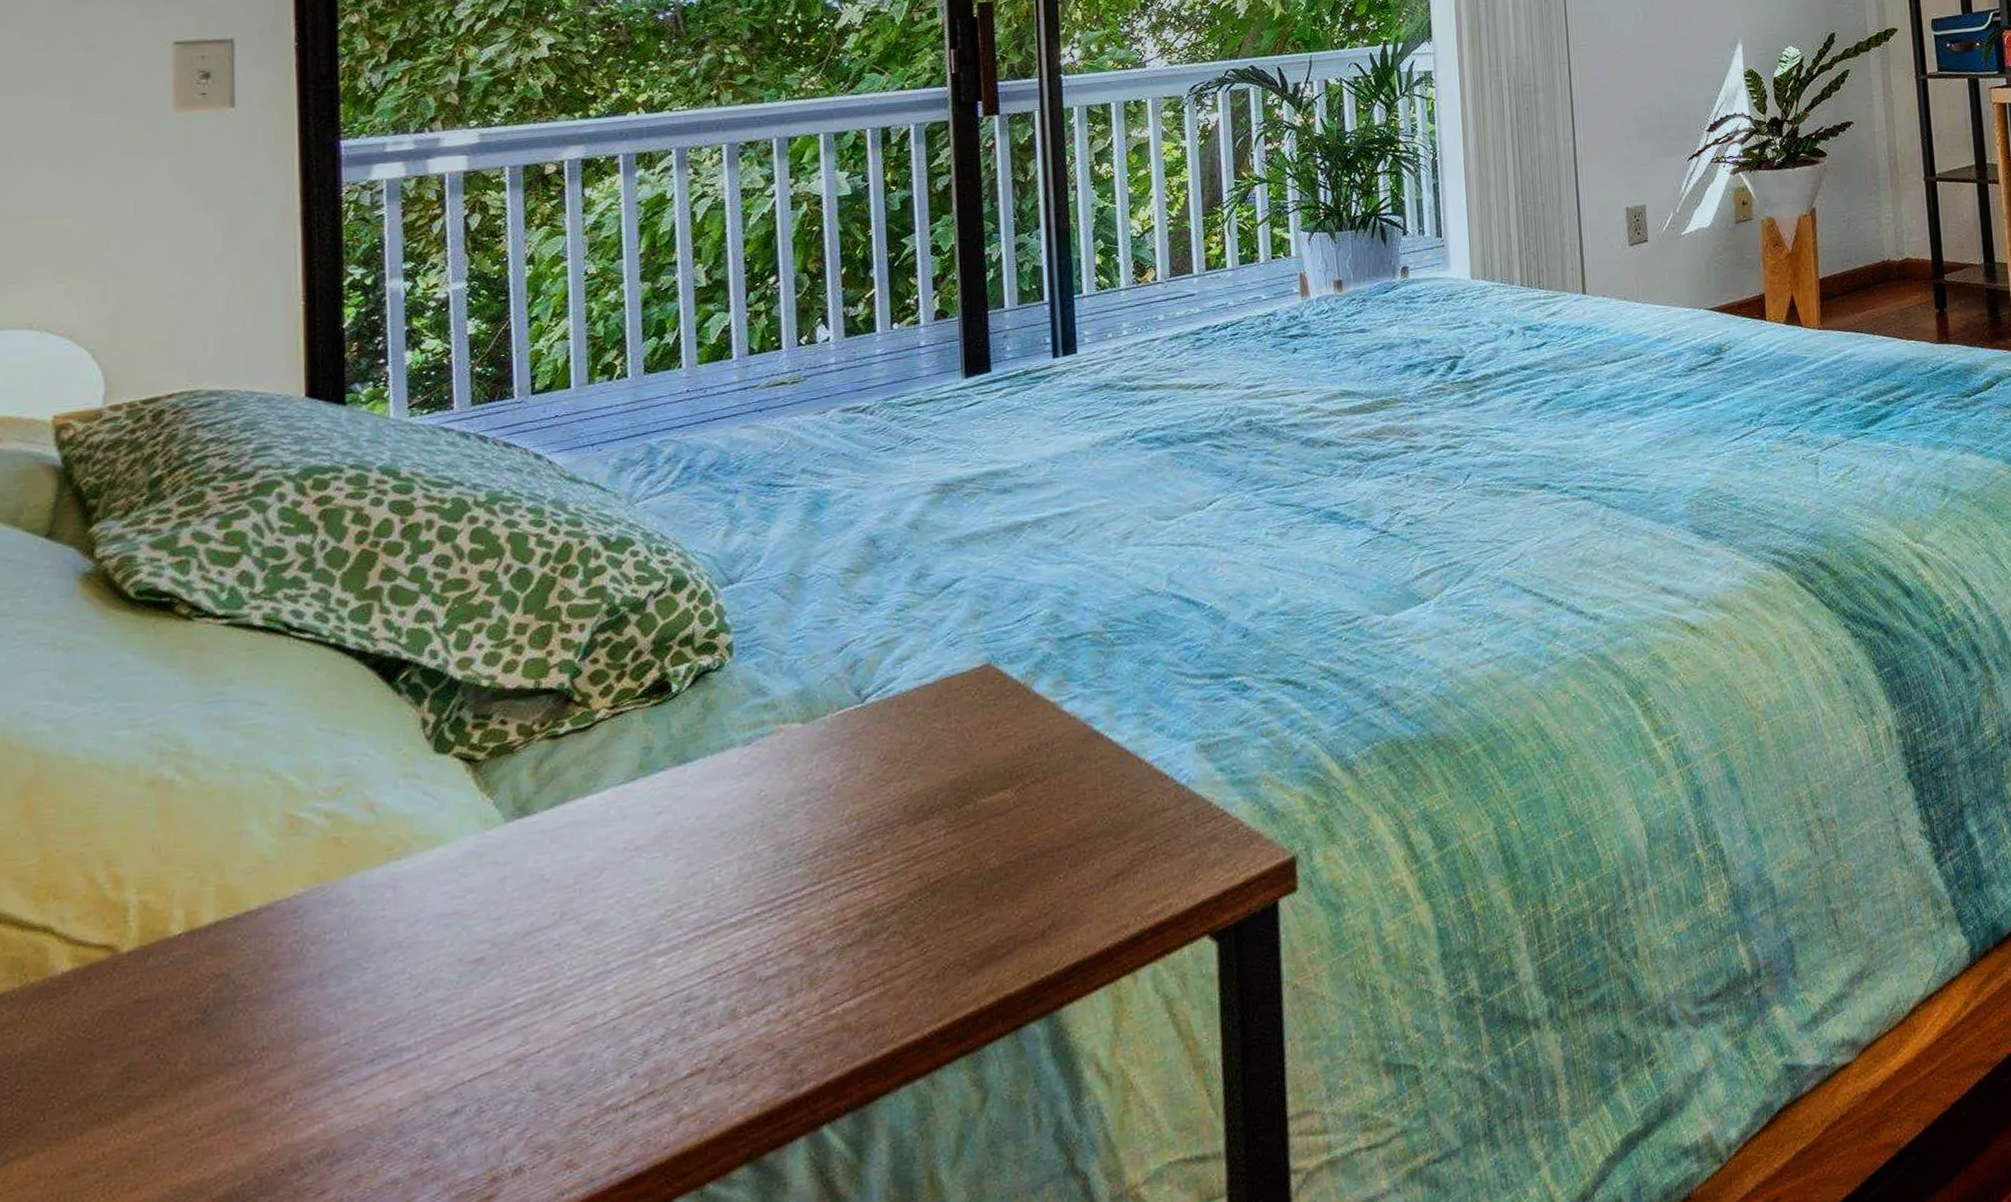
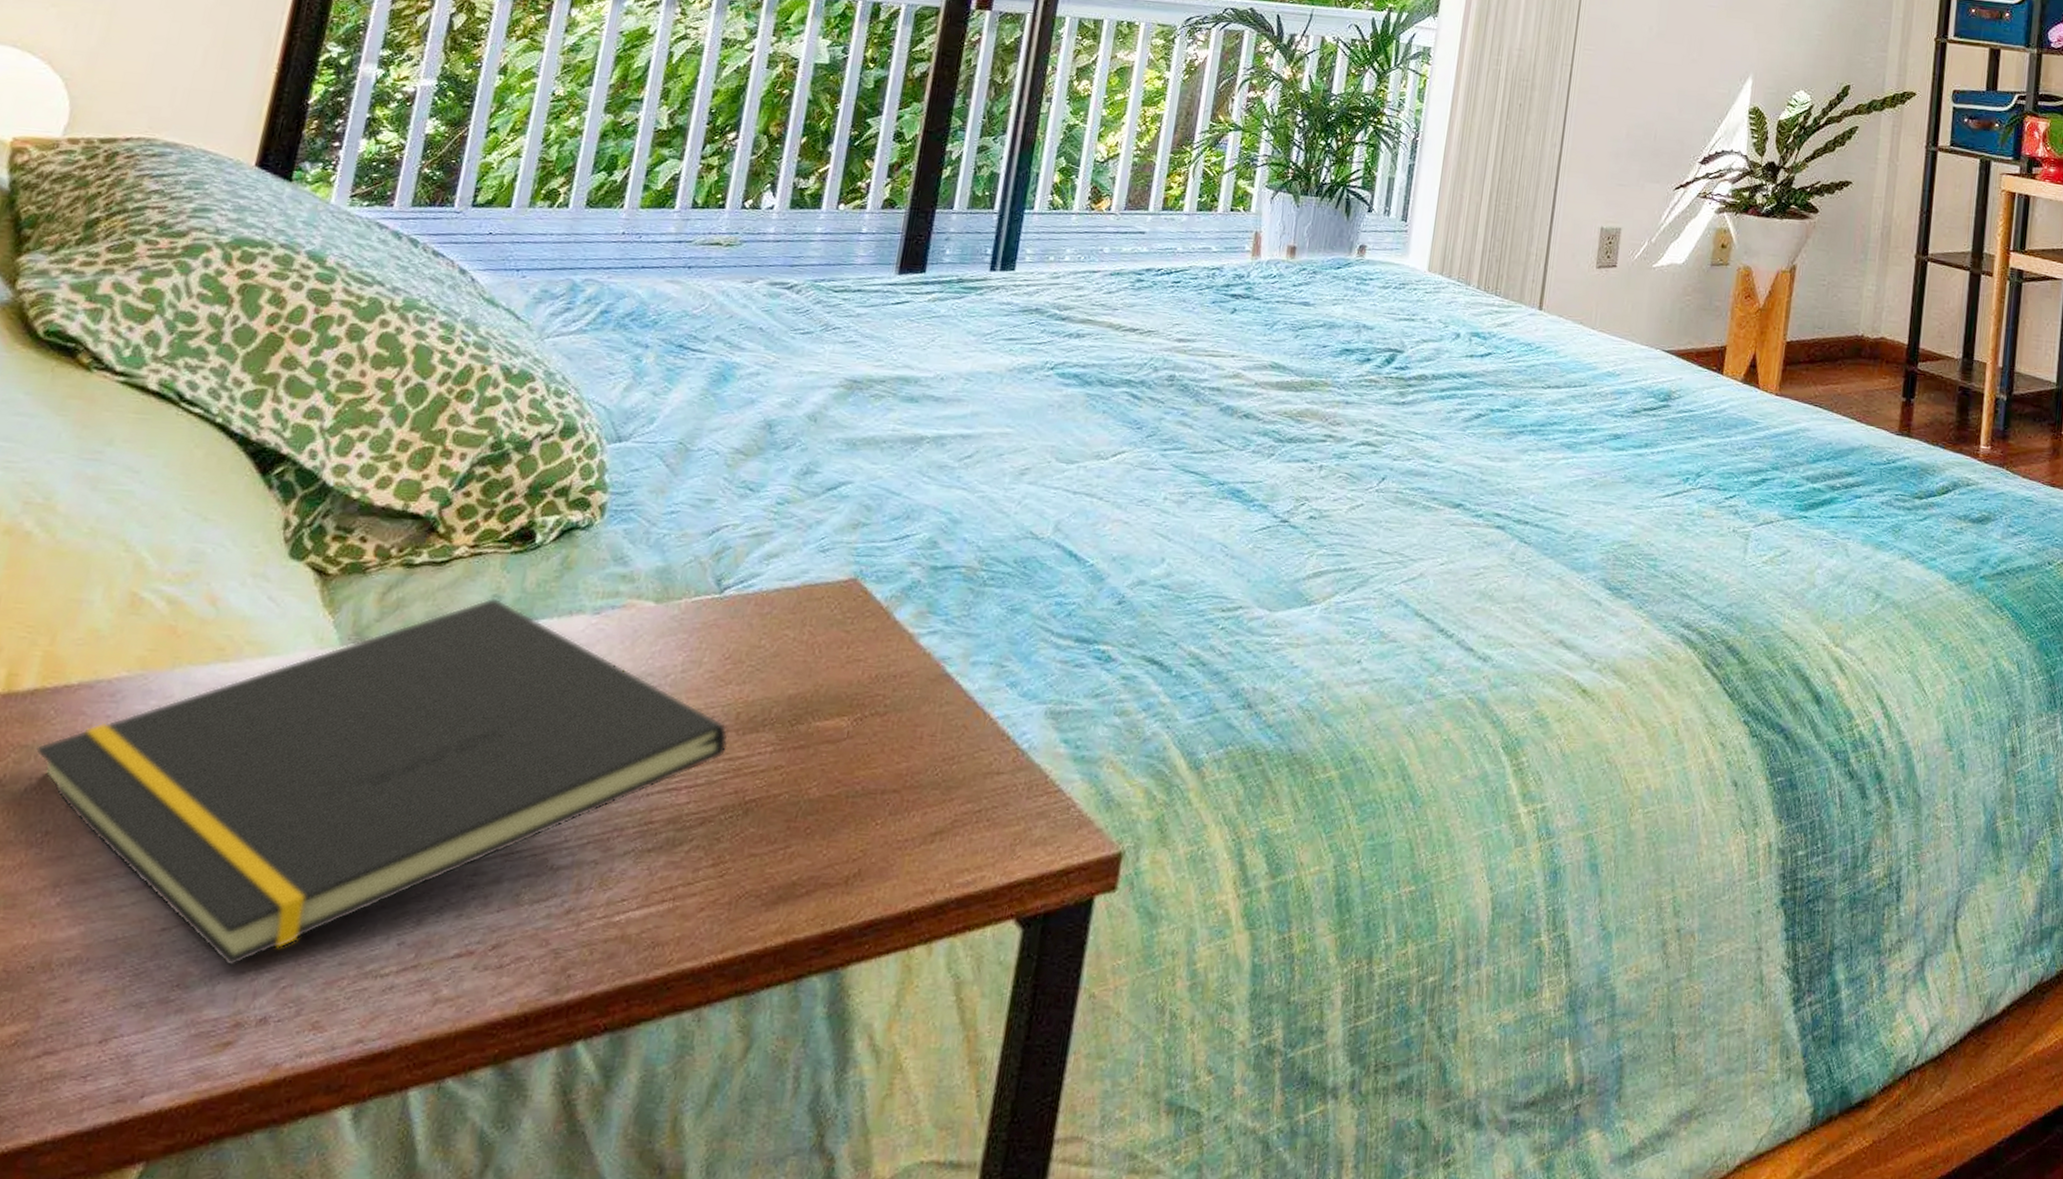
notepad: none [233,749,902,1131] -> present [36,597,729,967]

